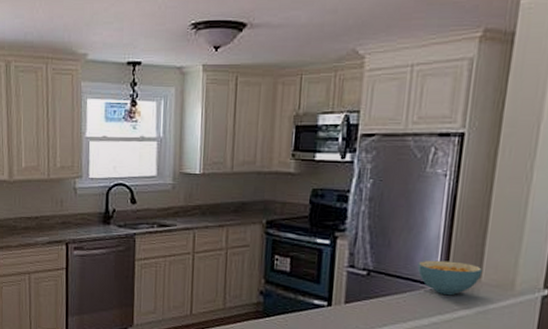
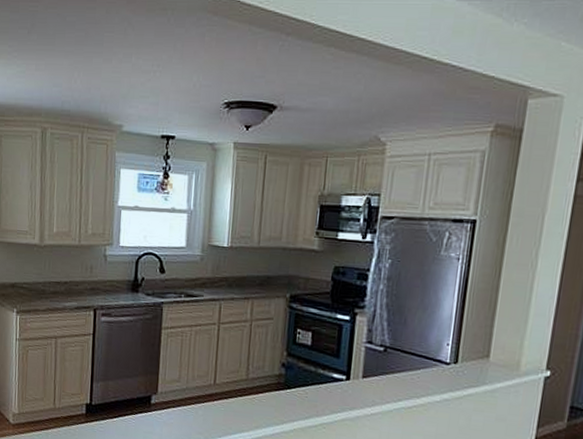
cereal bowl: present [417,260,483,295] -> none [431,339,491,373]

